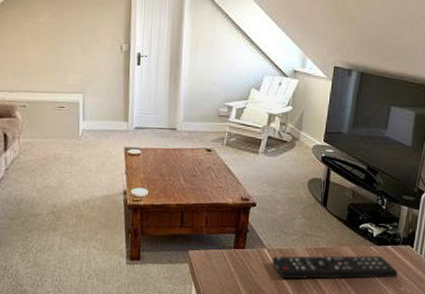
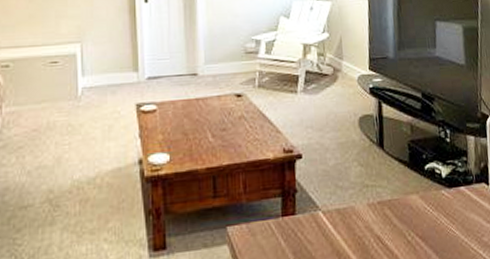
remote control: present [272,255,398,279] -> none [329,201,478,248]

